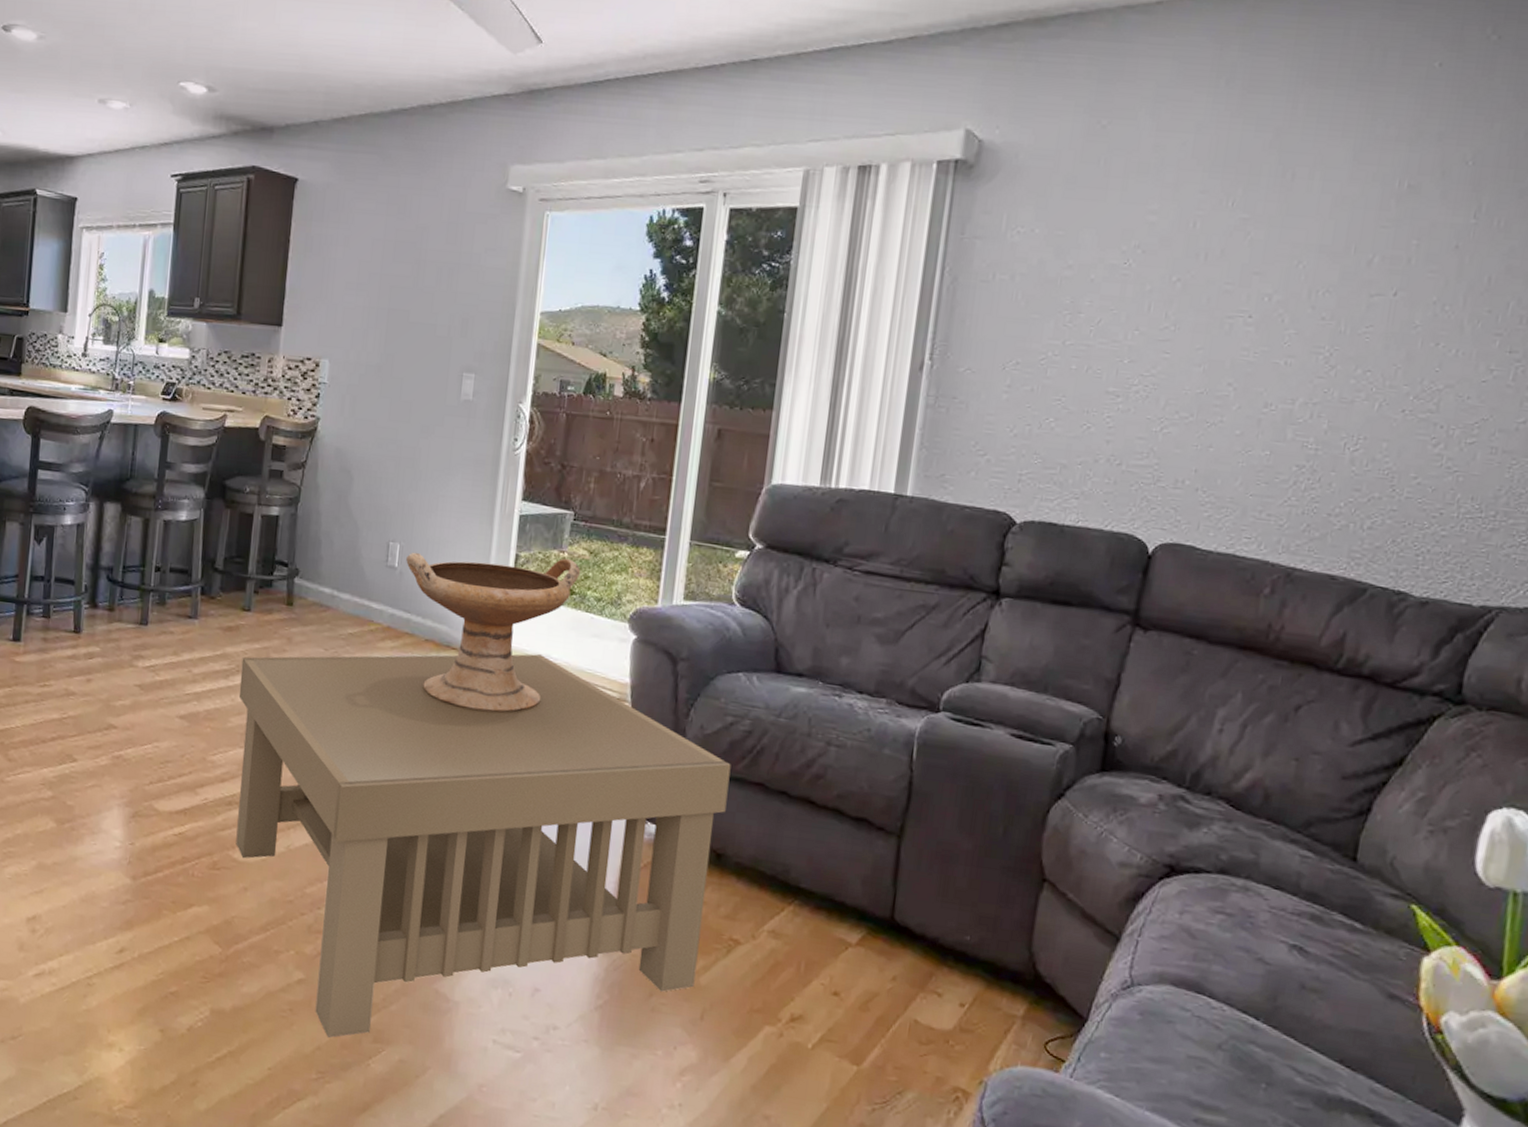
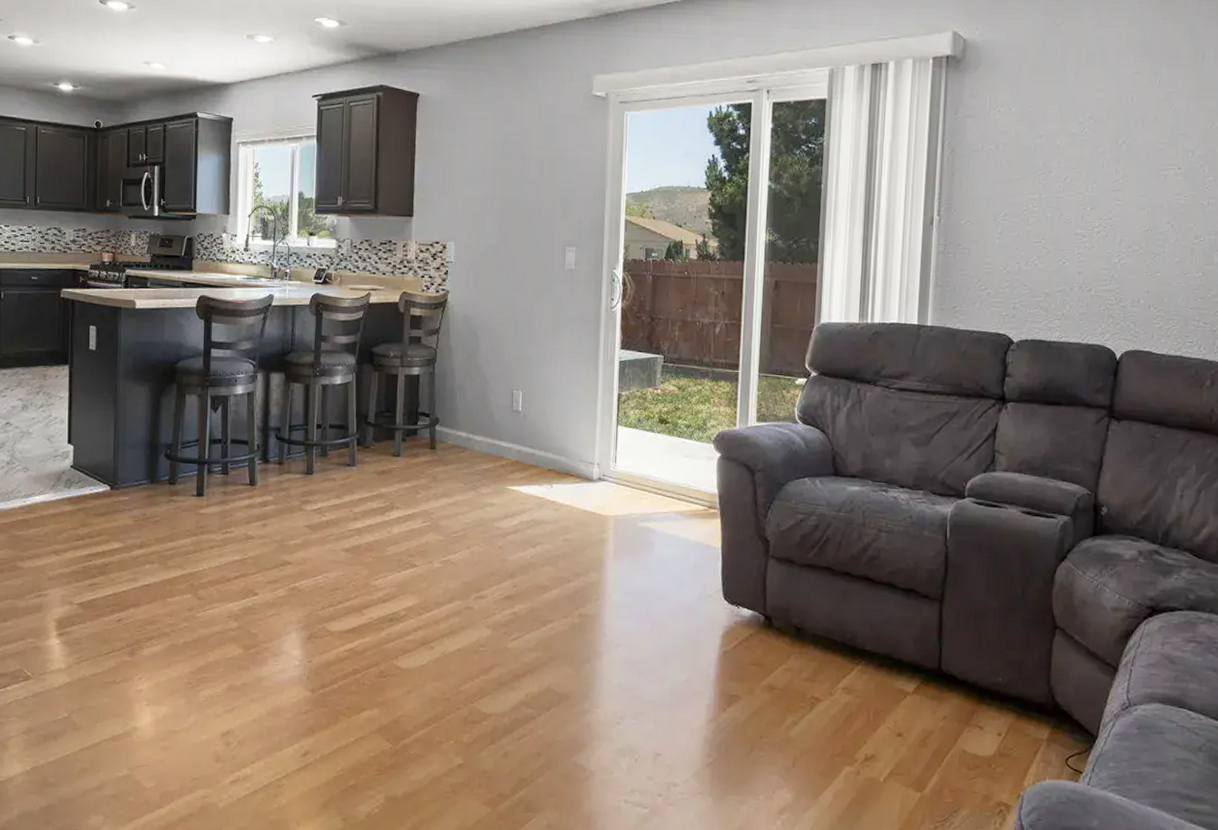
coffee table: present [236,654,731,1038] -> none [394,475,804,811]
decorative bowl: present [406,552,581,713] -> none [528,394,672,526]

